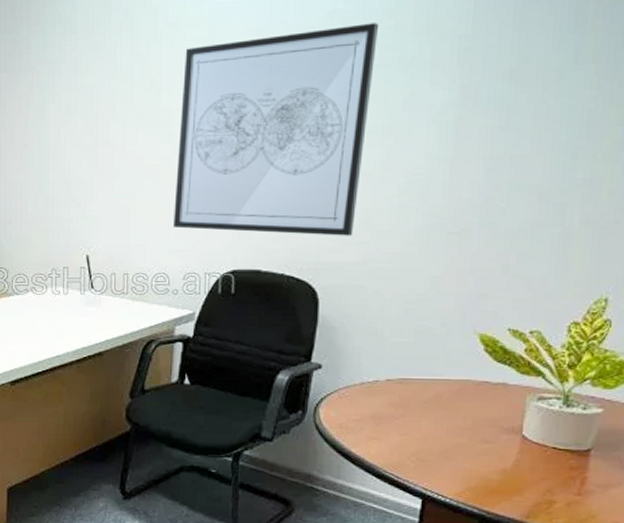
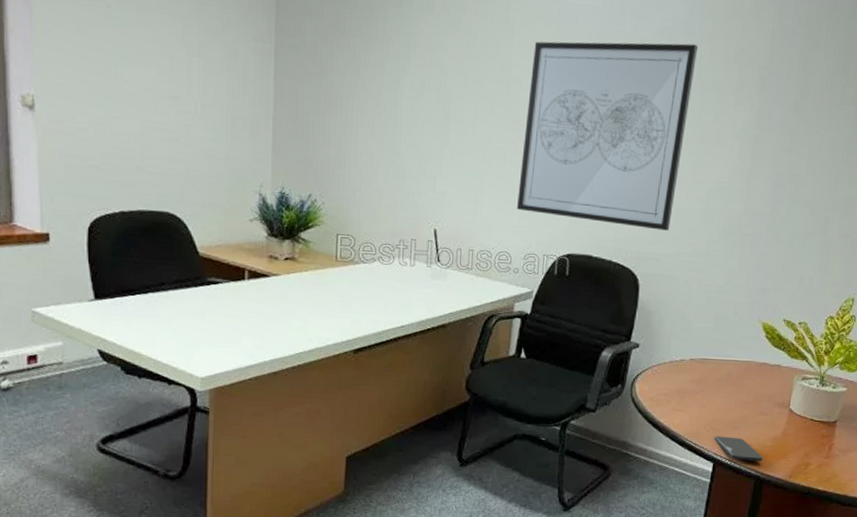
smartphone: none [422,468,488,498] -> present [714,436,763,462]

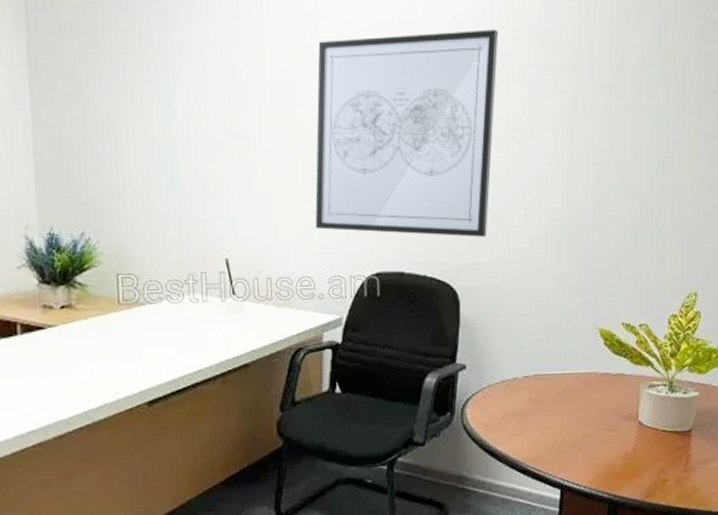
smartphone: present [714,436,763,462] -> none [559,458,614,484]

